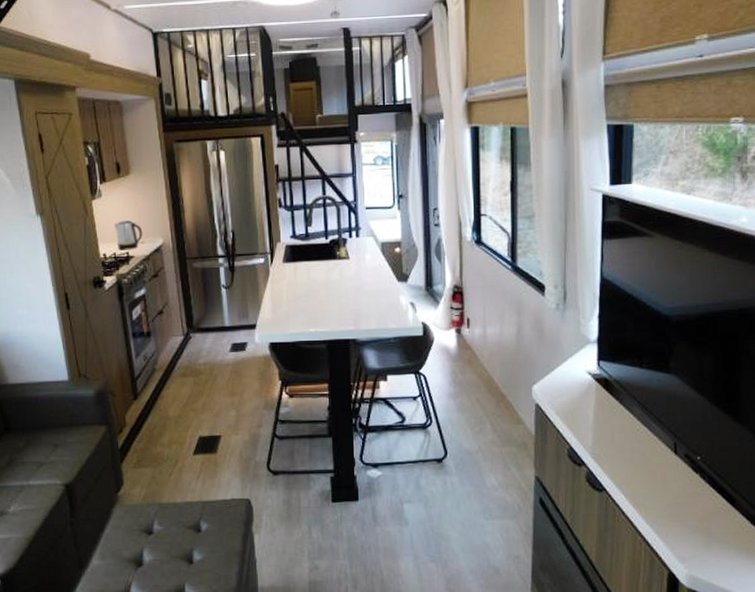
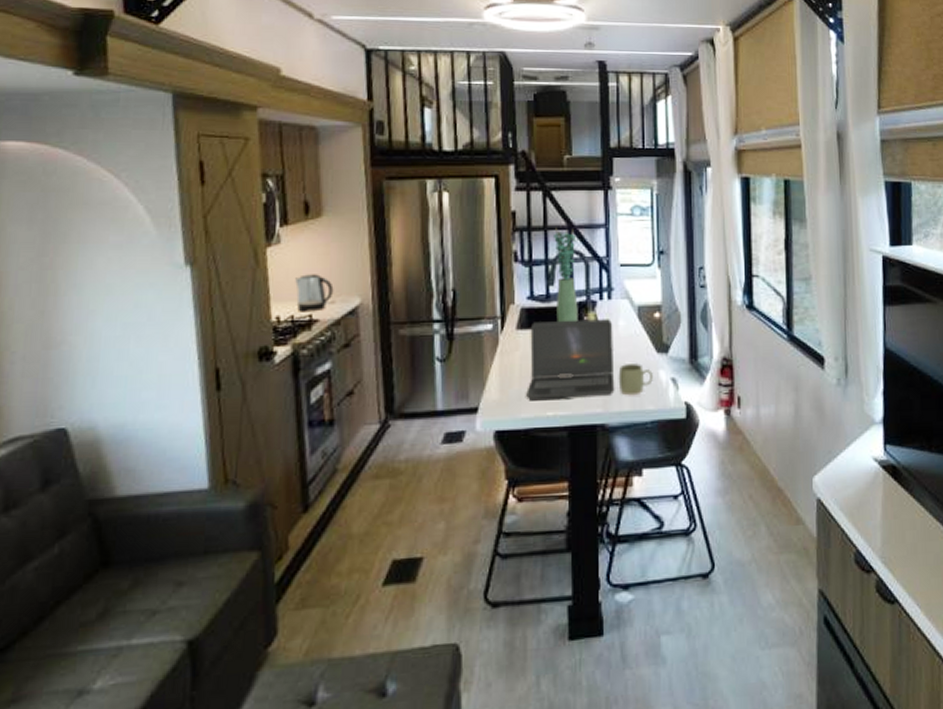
laptop computer: none [293,253,364,320] -> present [526,319,615,401]
vase: none [310,177,332,257] -> present [554,227,578,323]
mug: none [366,290,395,317] -> present [618,364,653,396]

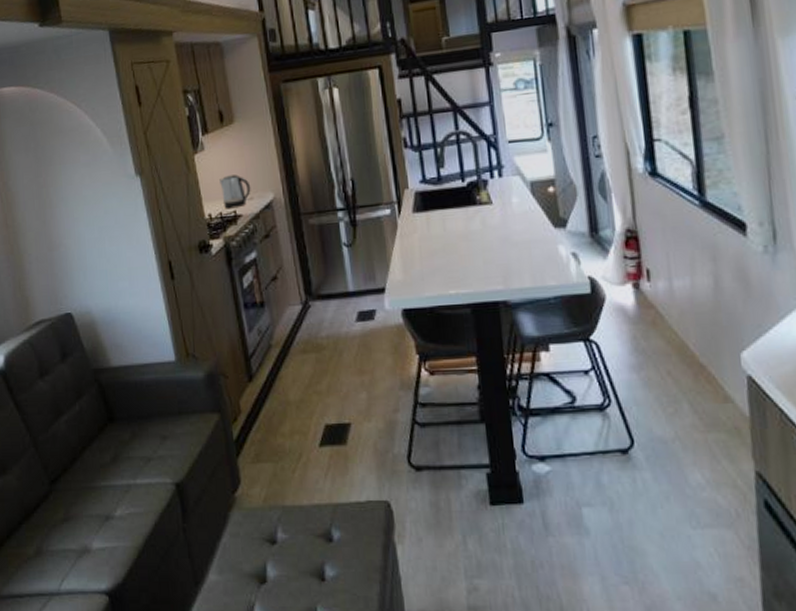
laptop computer: present [526,319,615,401] -> none [425,197,514,280]
vase: present [554,227,578,323] -> none [439,110,471,204]
mug: present [618,364,653,396] -> none [516,240,552,273]

